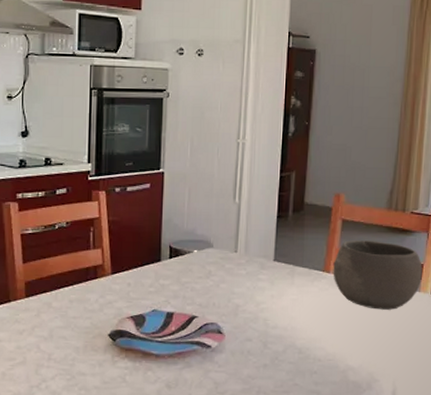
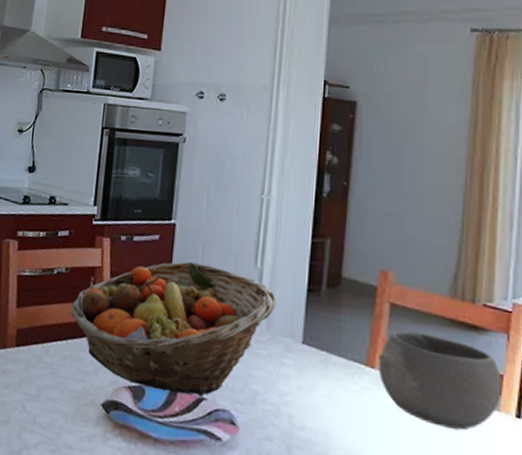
fruit basket: none [74,204,253,316] -> present [70,261,277,396]

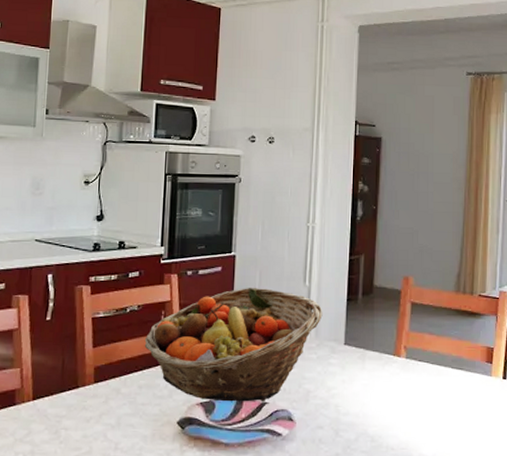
bowl: present [378,330,502,431] -> none [404,323,493,395]

